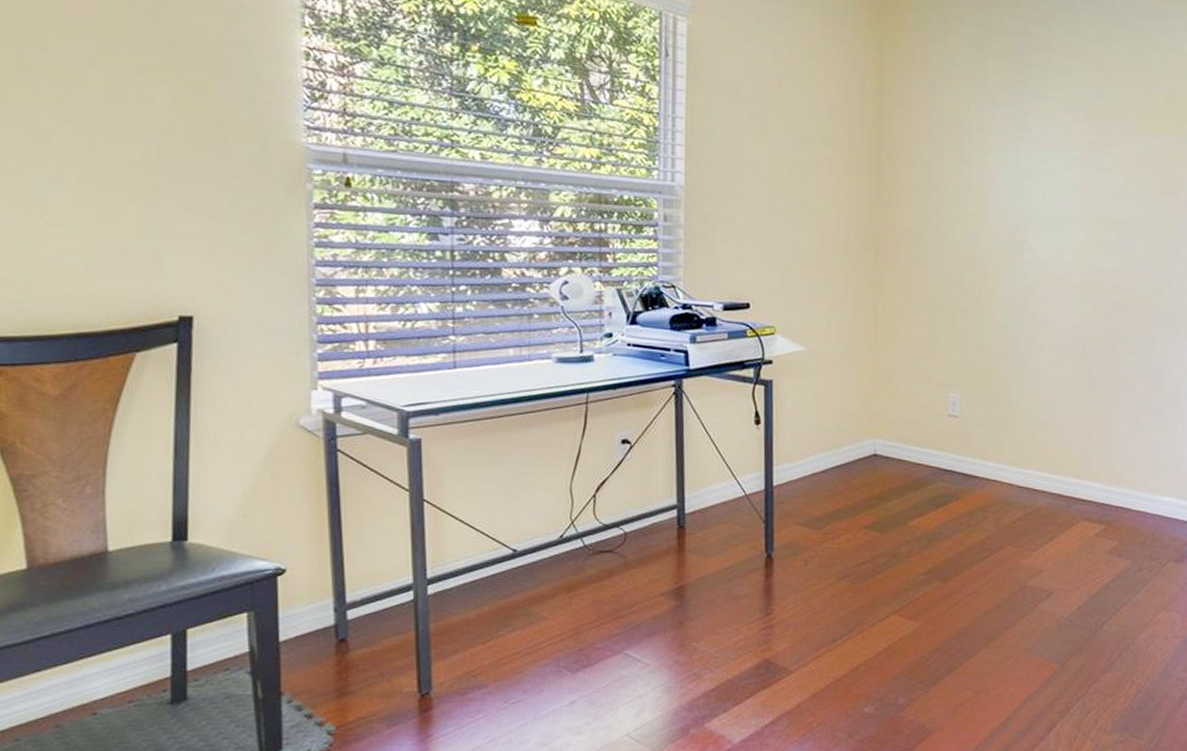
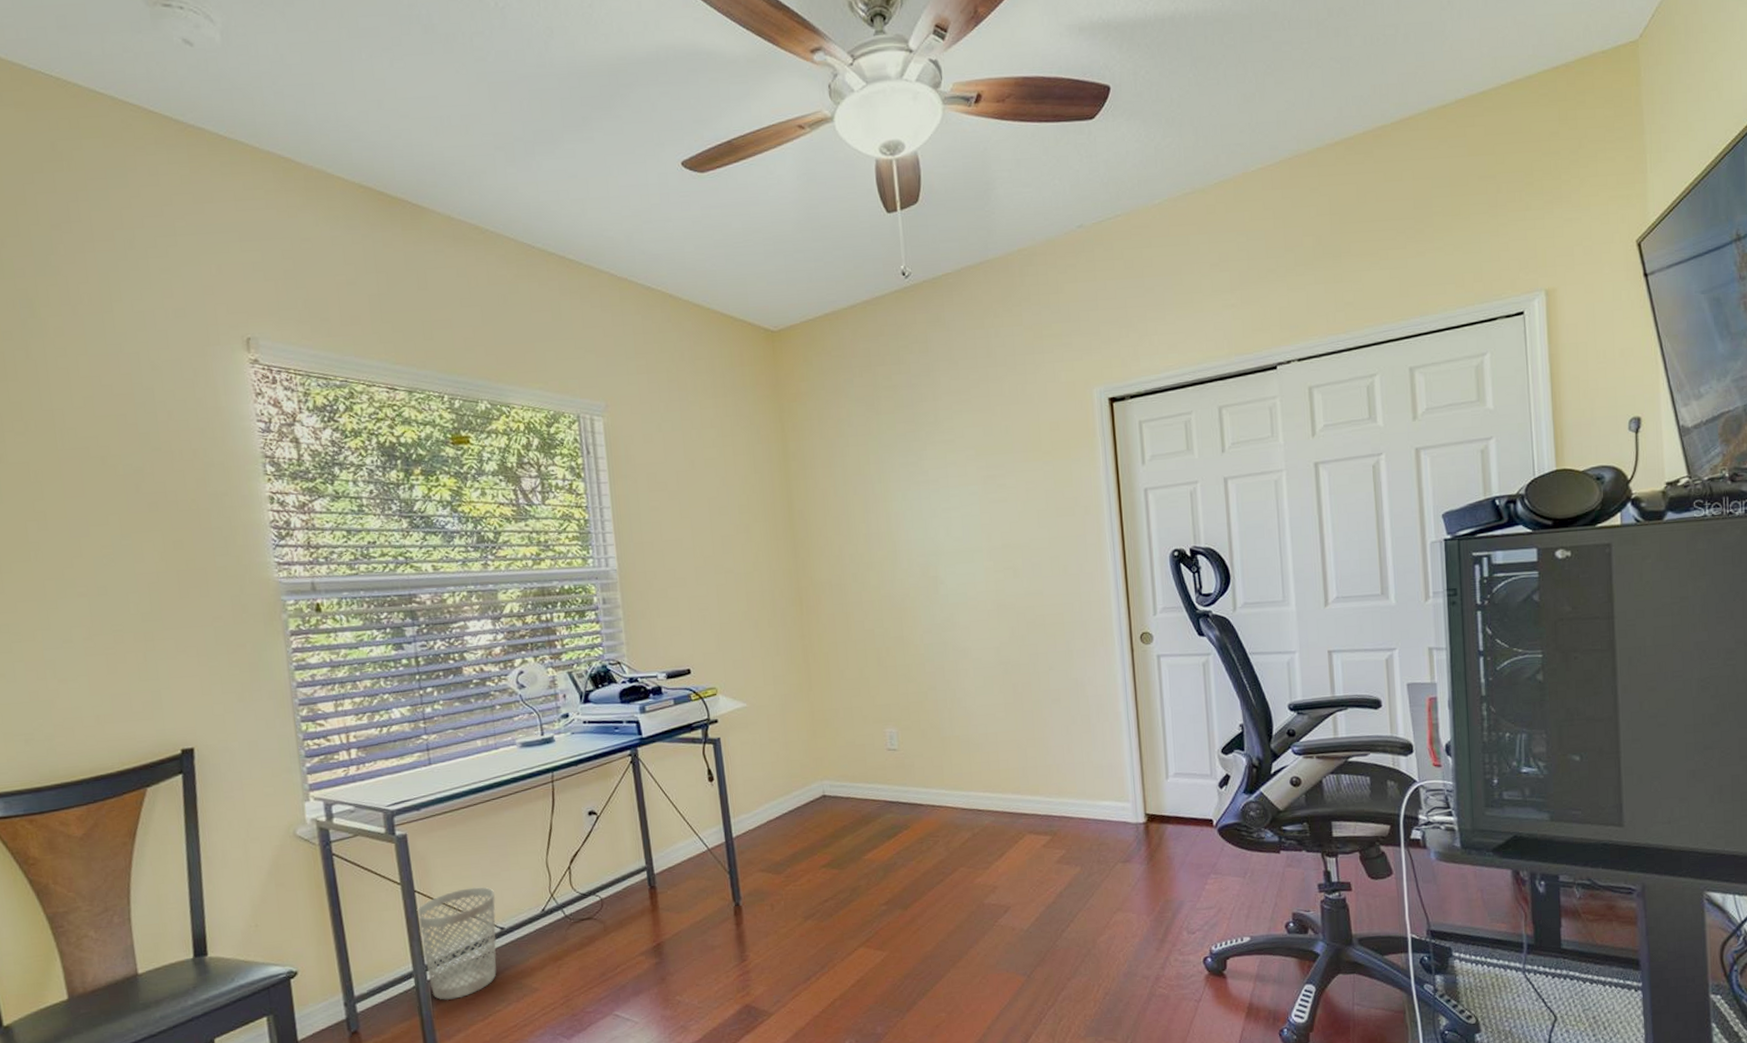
wastebasket: none [423,504,510,618] -> present [416,887,497,1000]

